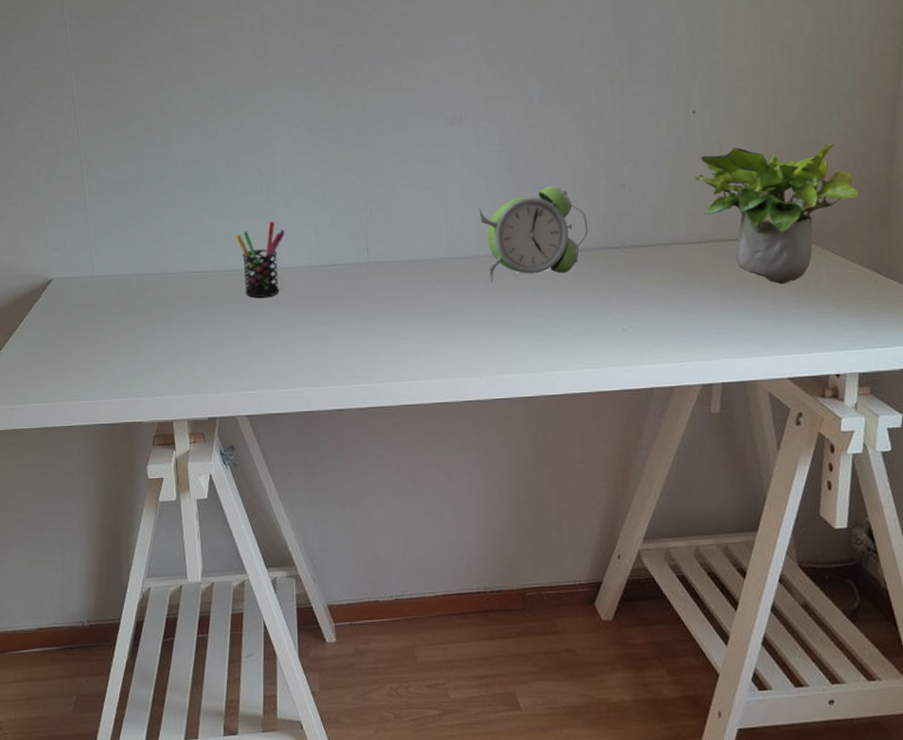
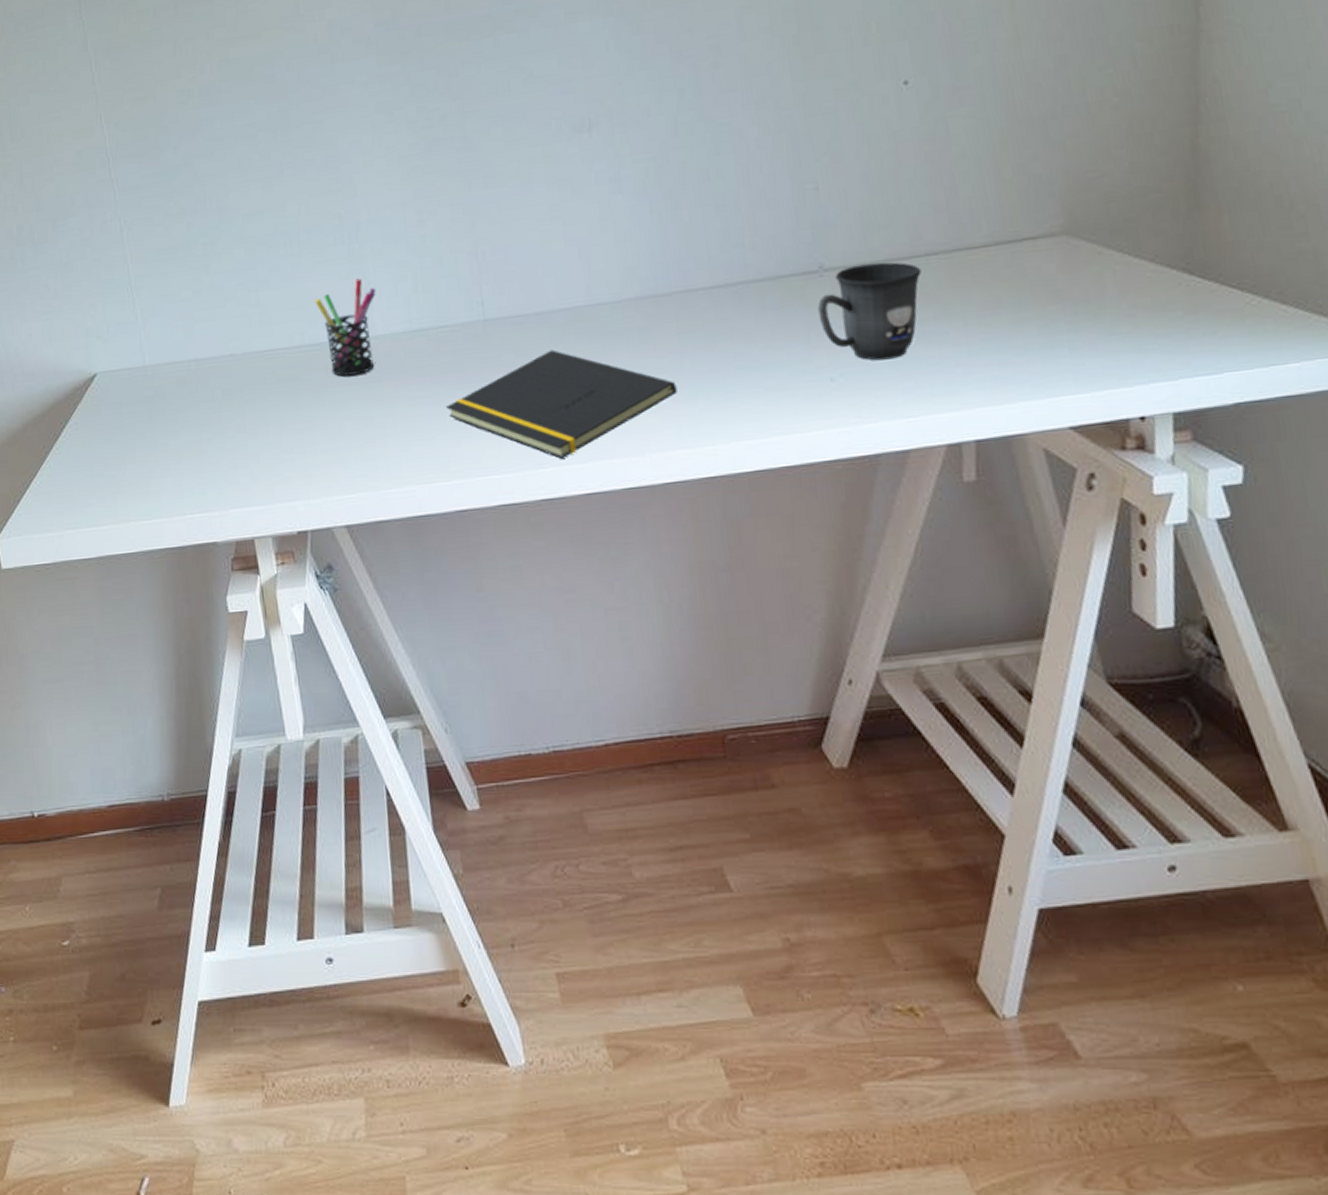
notepad: none [334,290,510,375] -> present [446,349,677,459]
alarm clock: present [478,185,589,282] -> none [622,198,773,332]
mug: none [617,244,694,318] -> present [817,262,922,361]
potted plant: present [695,142,859,285] -> none [914,102,1152,302]

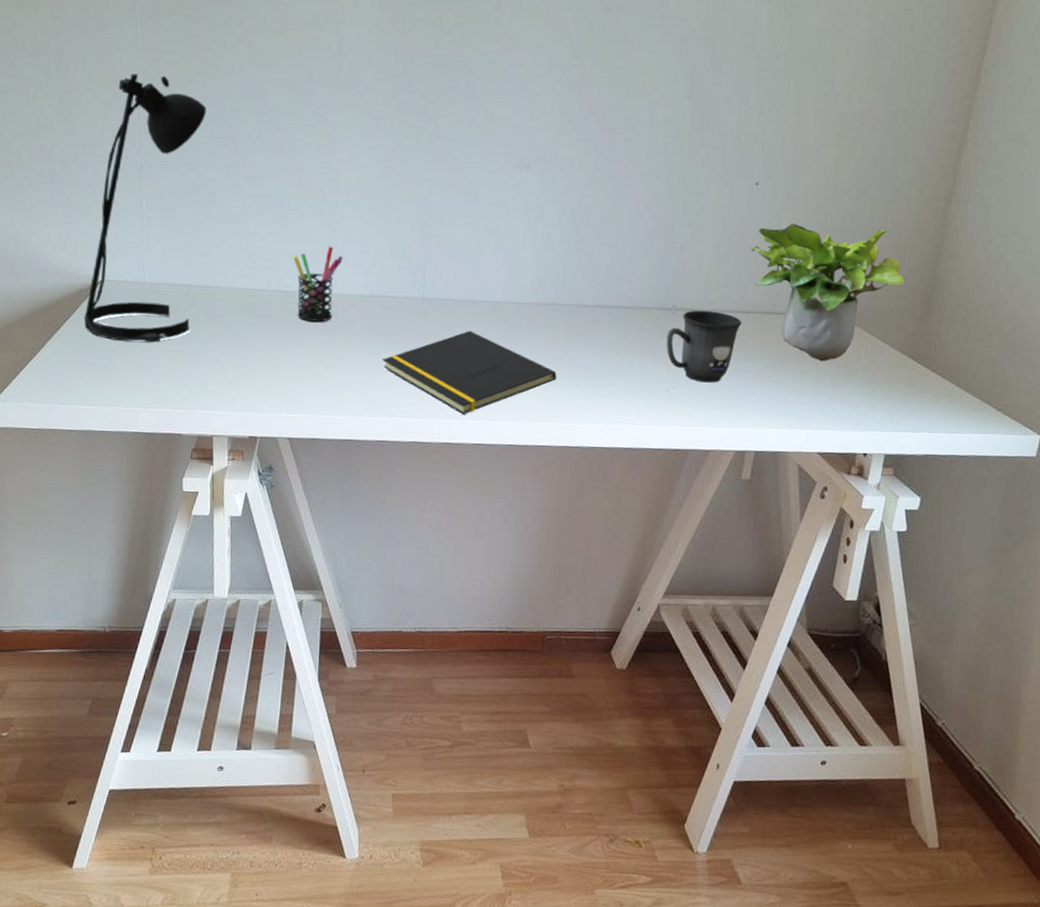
desk lamp: none [81,117,206,442] -> present [84,73,207,342]
potted plant: none [914,102,1152,302] -> present [751,222,905,362]

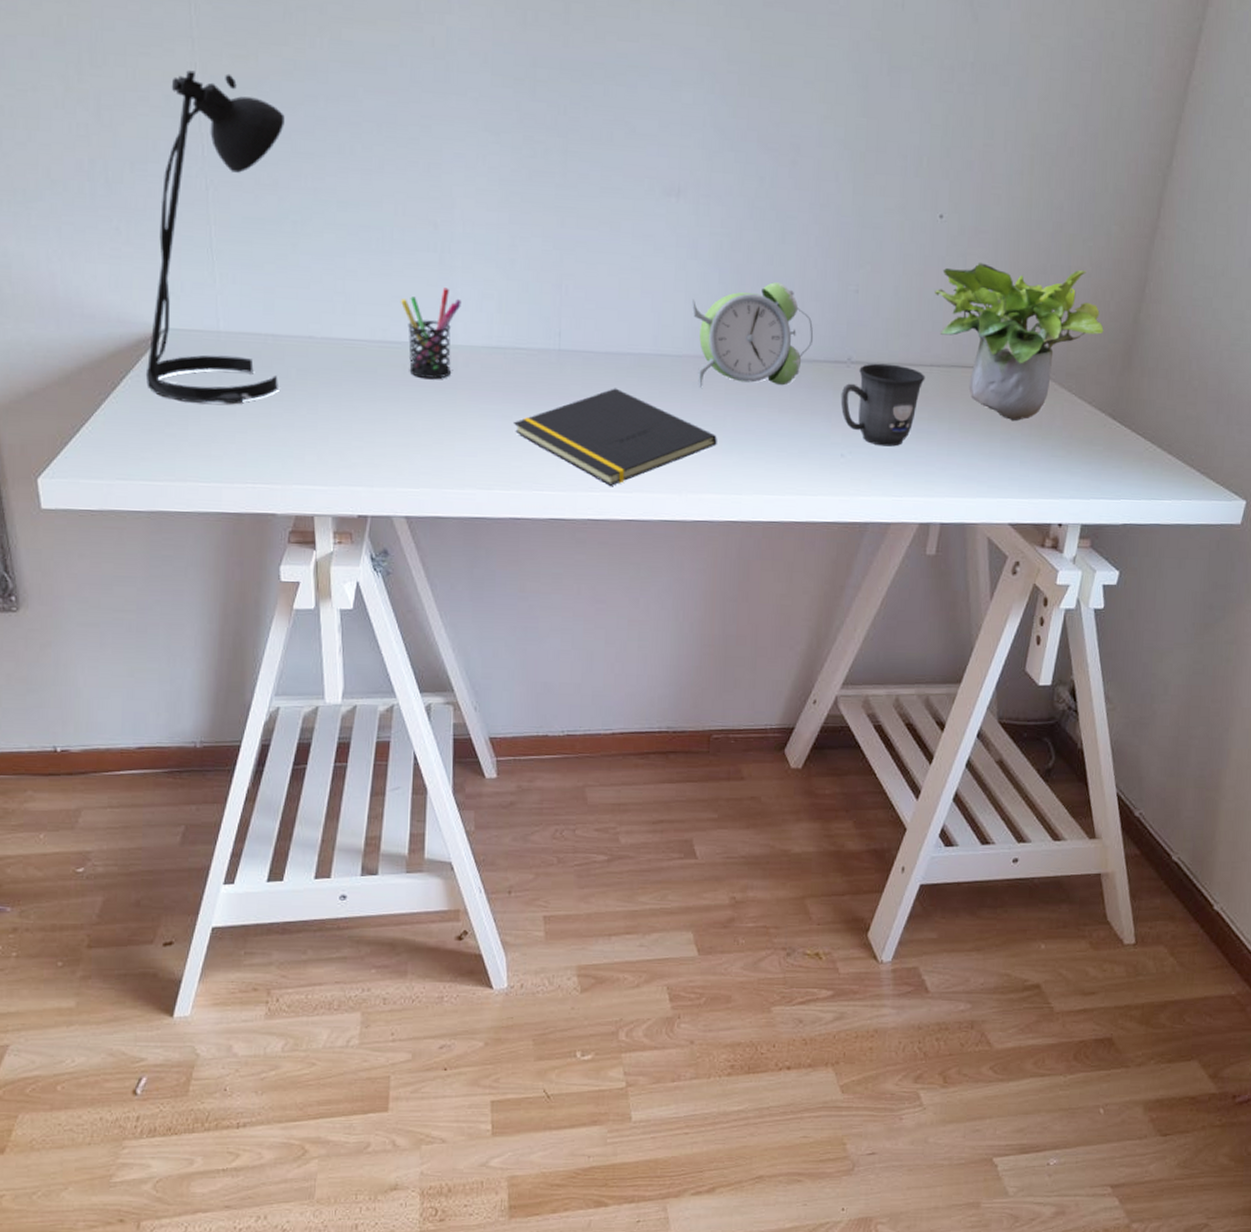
alarm clock: none [537,241,643,331] -> present [691,282,814,388]

